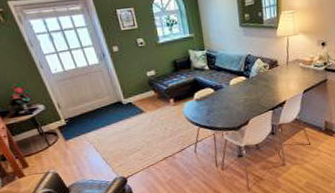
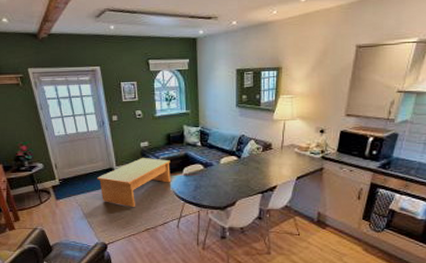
coffee table: none [106,86,183,139] -> present [97,158,170,207]

